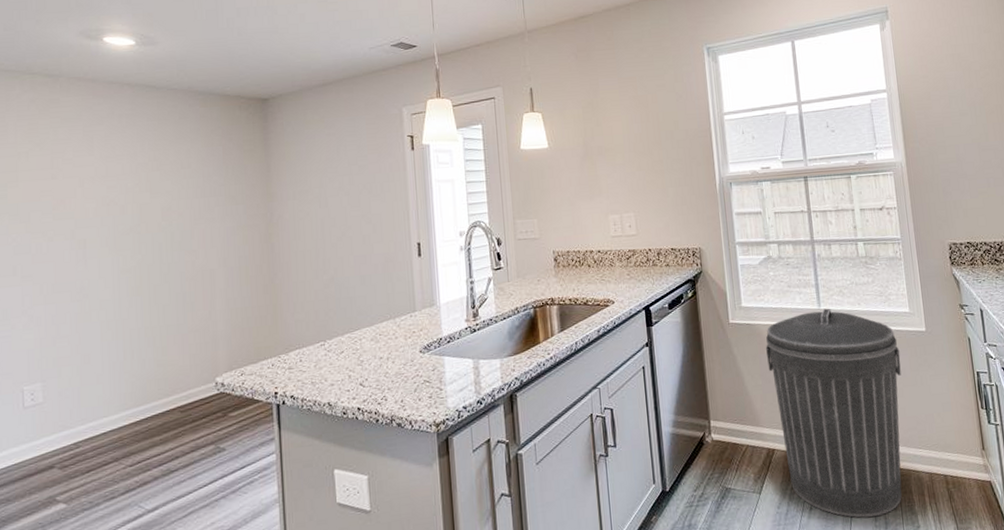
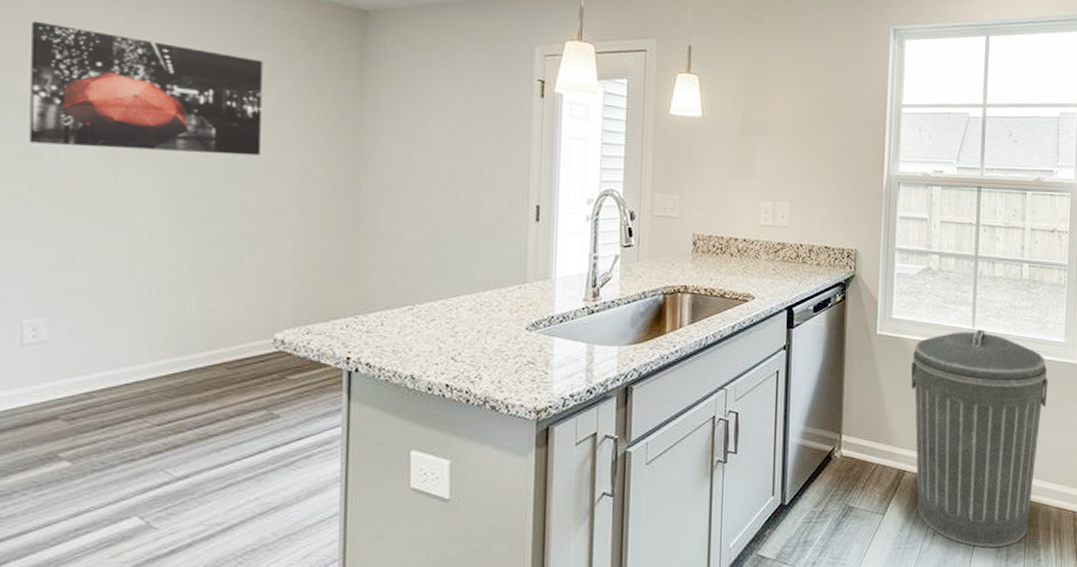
wall art: none [16,144,193,242] -> present [29,21,263,156]

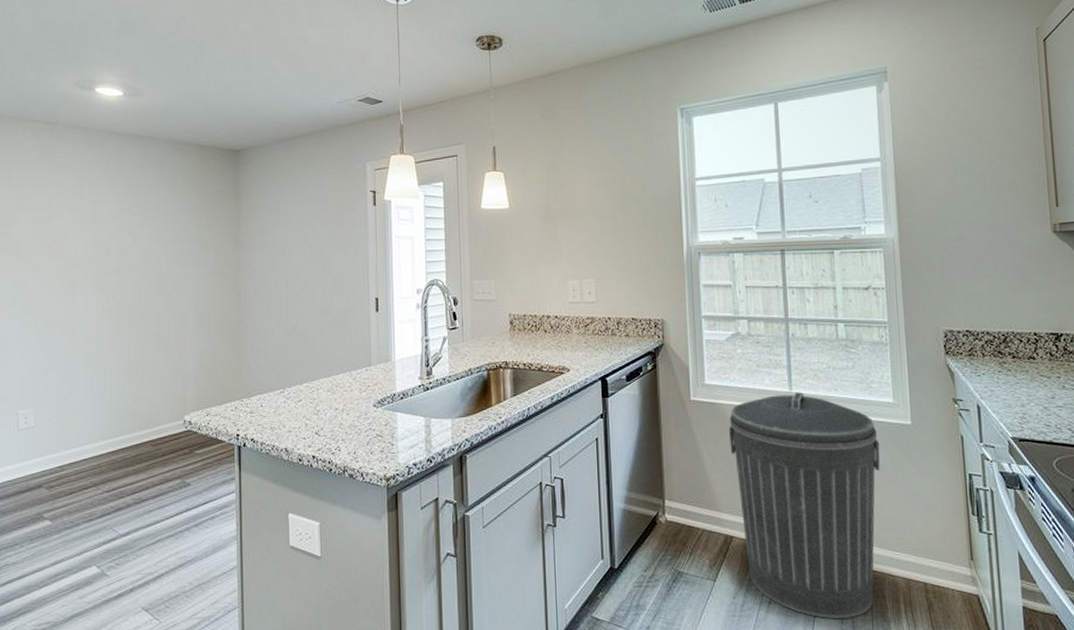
wall art: present [29,21,263,156] -> none [18,186,168,277]

